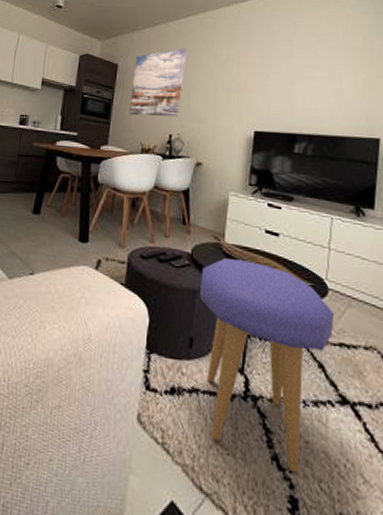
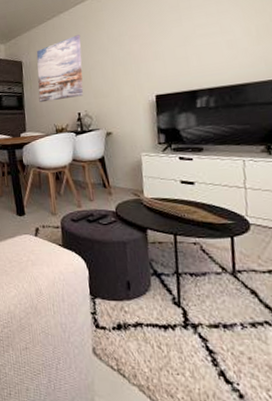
stool: present [200,258,335,474] -> none [127,210,261,386]

